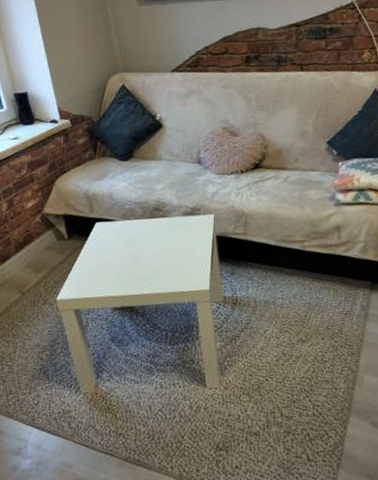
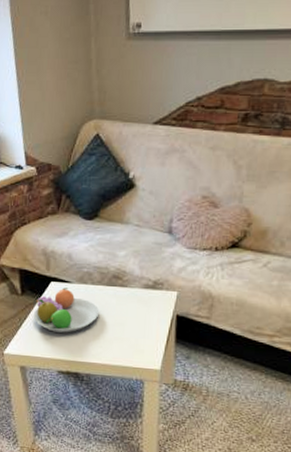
fruit bowl: none [82,226,146,271] -> present [33,287,100,333]

